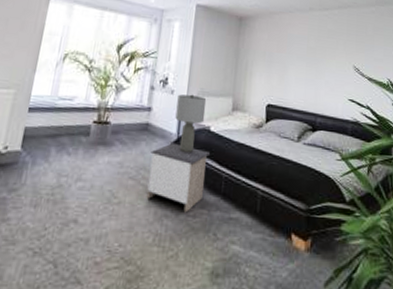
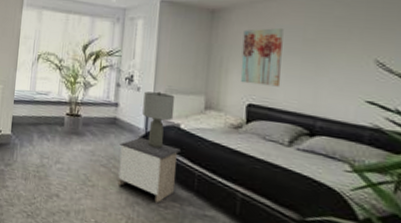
wall art: none [261,36,294,88] -> present [240,27,284,87]

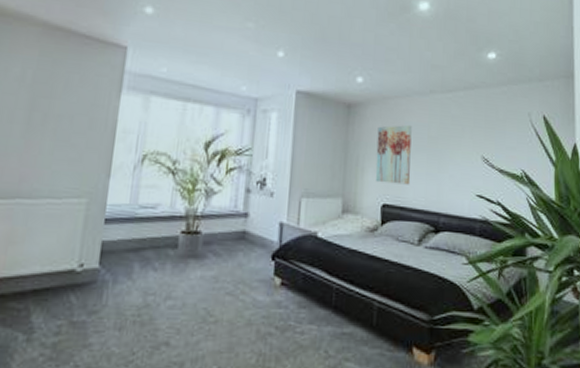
nightstand: present [117,137,180,204] -> none [246,252,318,330]
lamp: present [142,91,175,149] -> none [276,196,312,264]

